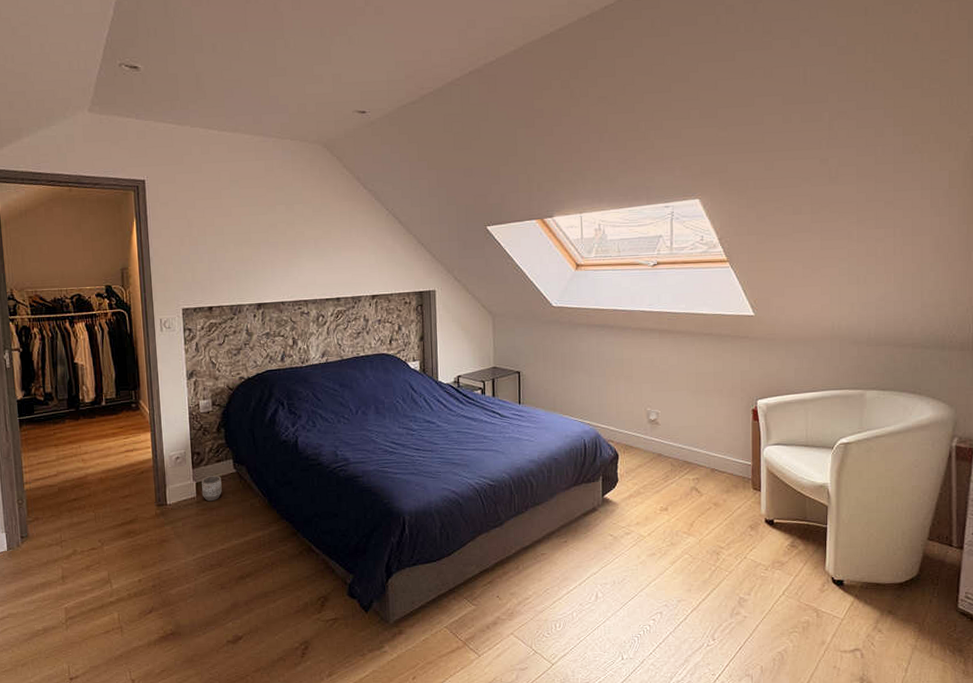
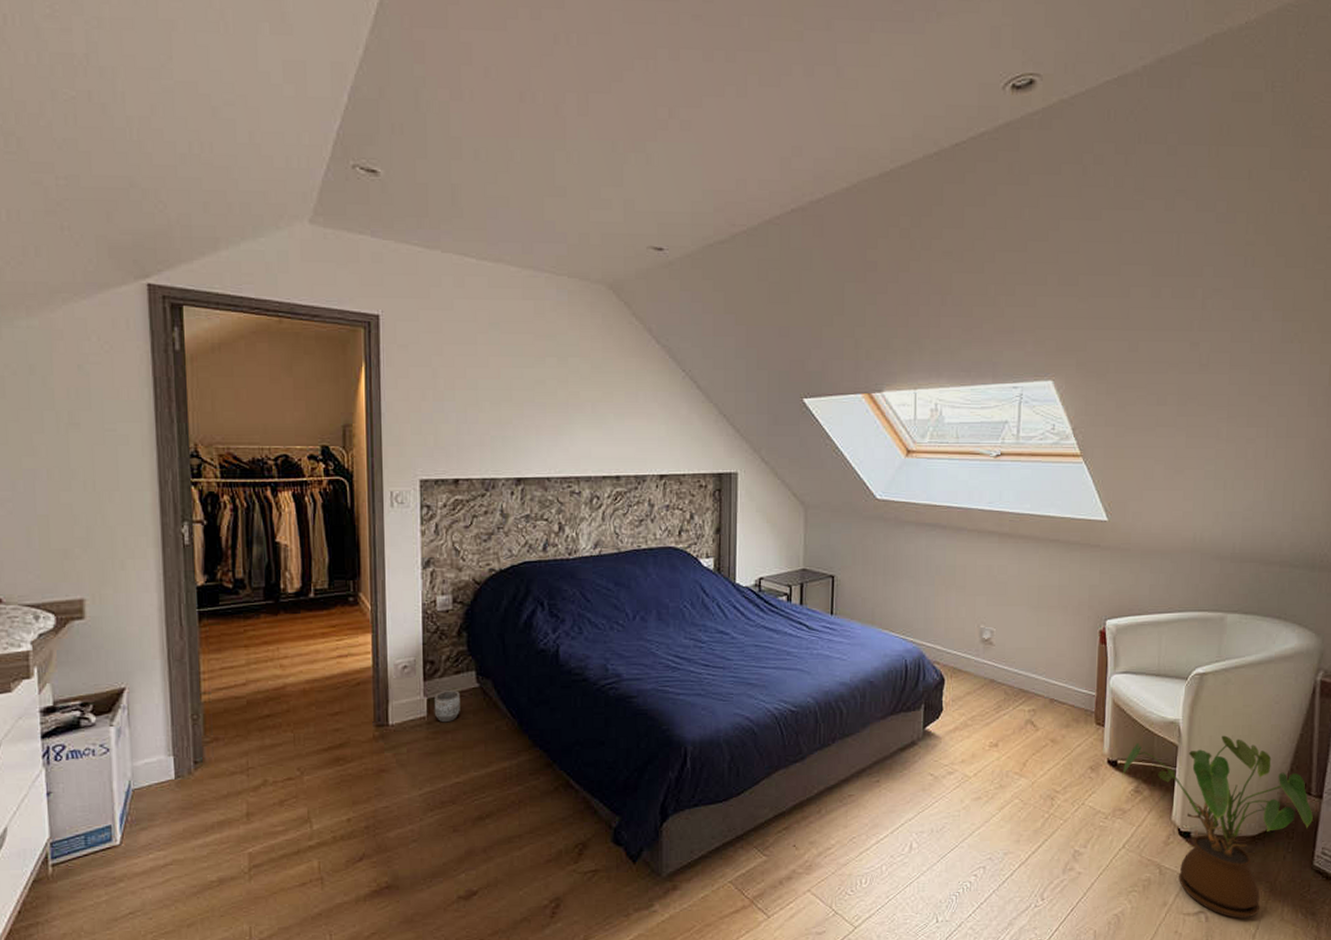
house plant: none [778,496,955,655] -> present [1122,735,1313,919]

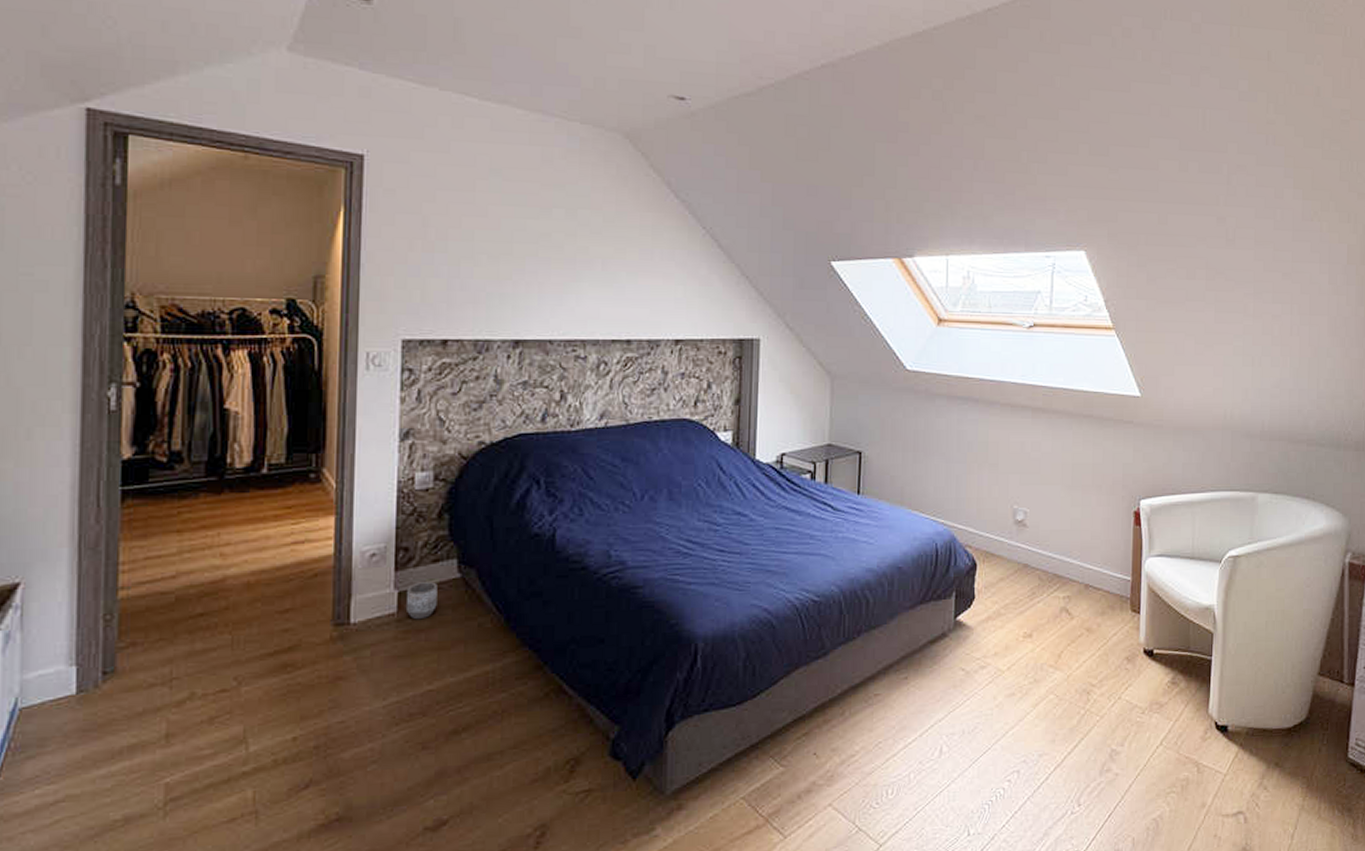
house plant: present [1122,735,1313,919] -> none [1158,621,1346,818]

